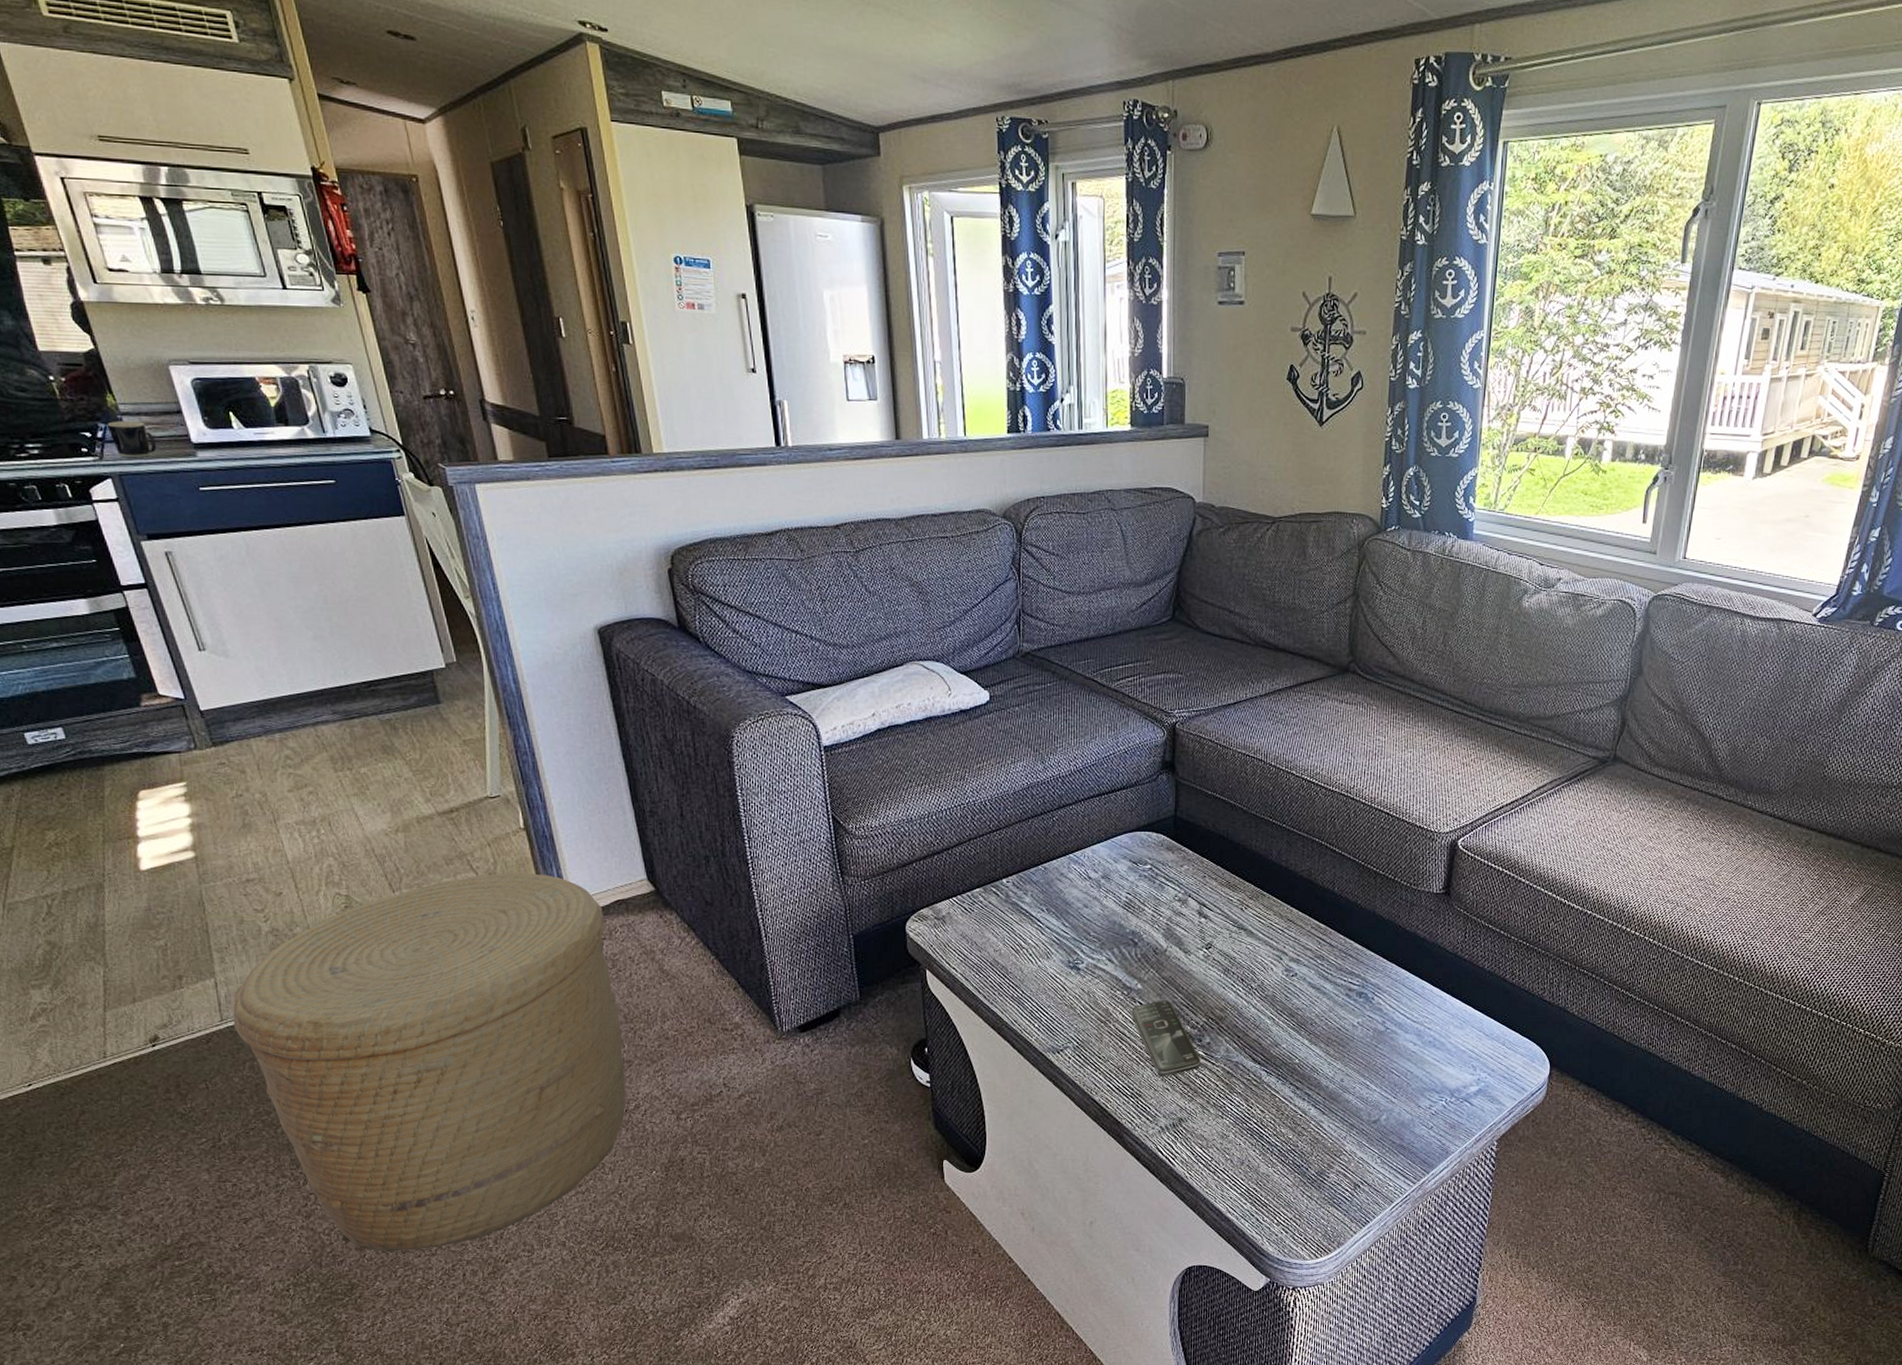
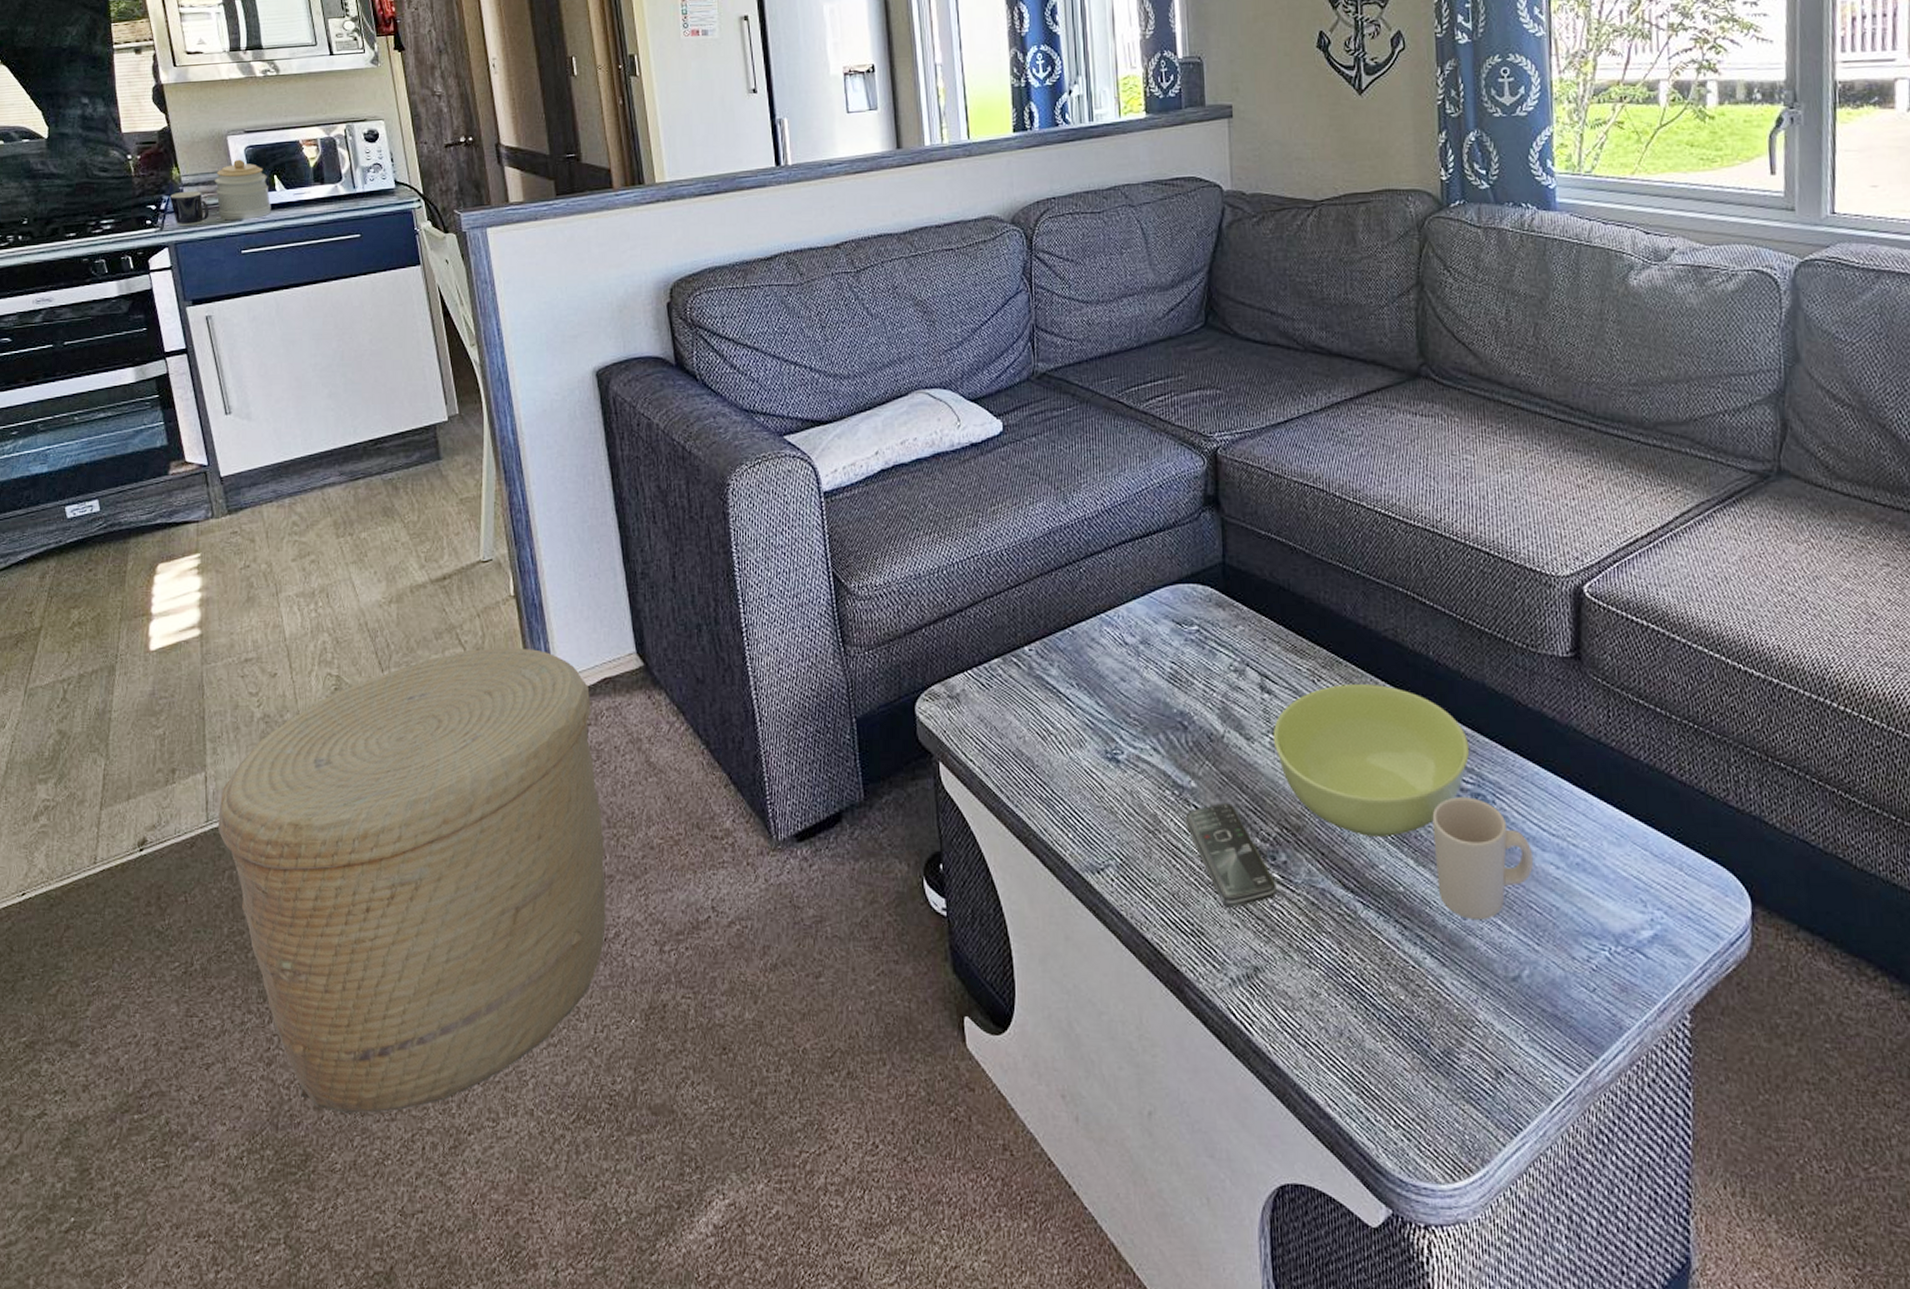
jar: none [158,391,230,456] -> present [214,159,271,221]
bowl: none [1206,911,1359,1024] -> present [1272,683,1470,837]
mug: none [1325,995,1398,1081] -> present [1432,797,1534,920]

